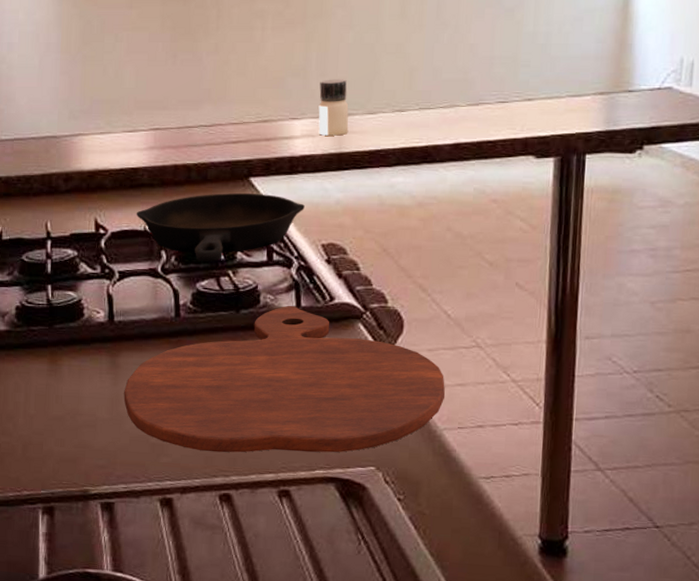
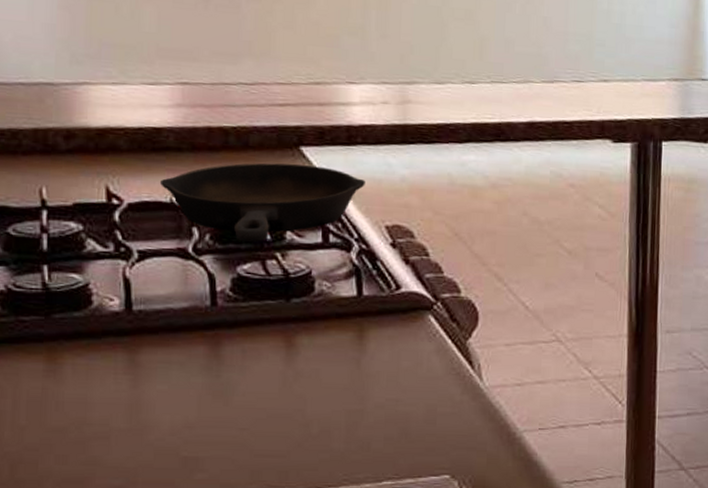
cutting board: present [124,305,446,453] -> none [146,294,525,465]
bottle: present [318,79,349,136] -> none [379,41,414,105]

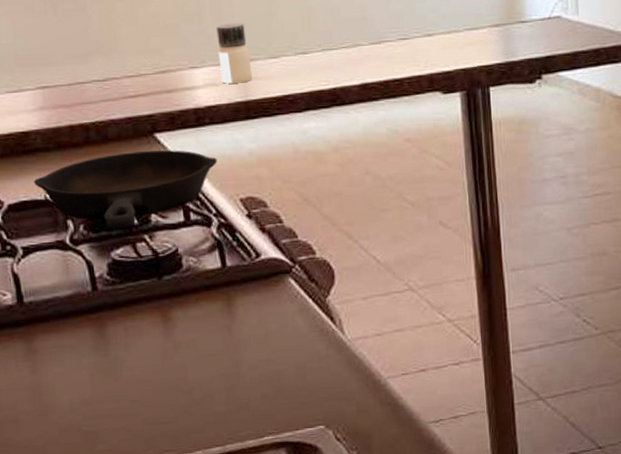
bottle: none [379,41,414,105] -> present [216,23,253,84]

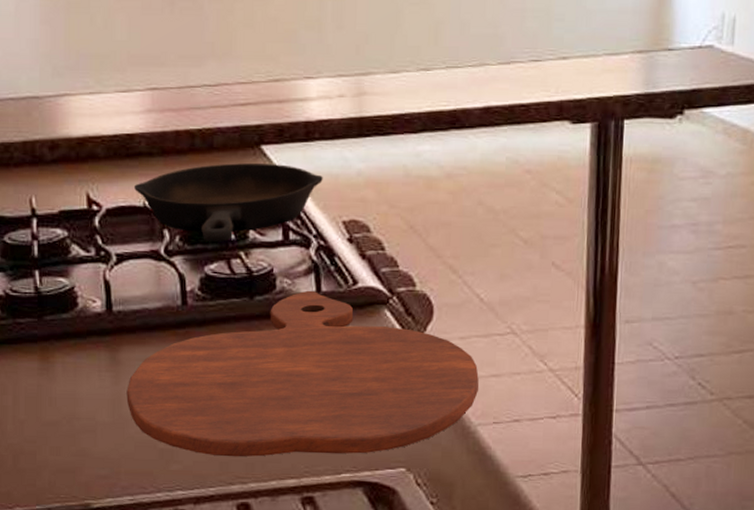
cutting board: none [45,266,385,432] -> present [126,290,479,457]
bottle: present [216,23,253,84] -> none [335,32,370,98]

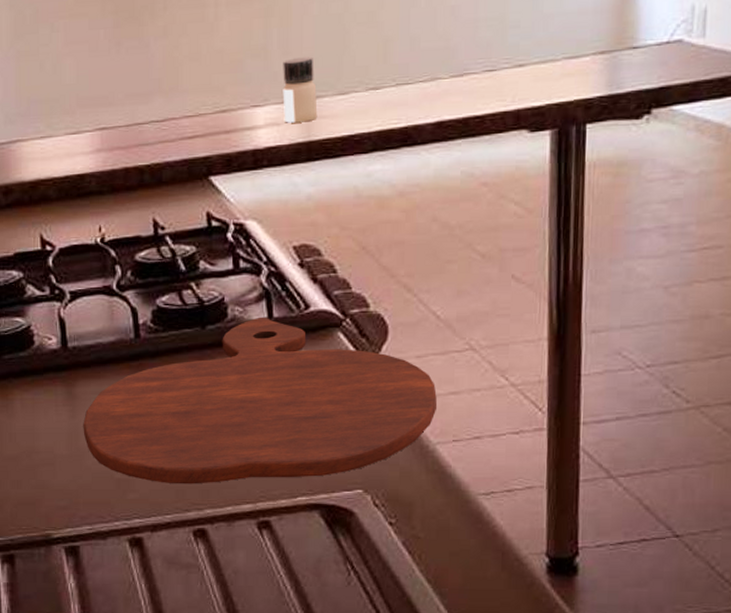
frying pan: present [133,162,323,243] -> none [85,193,272,275]
bottle: none [335,32,370,98] -> present [283,57,318,123]

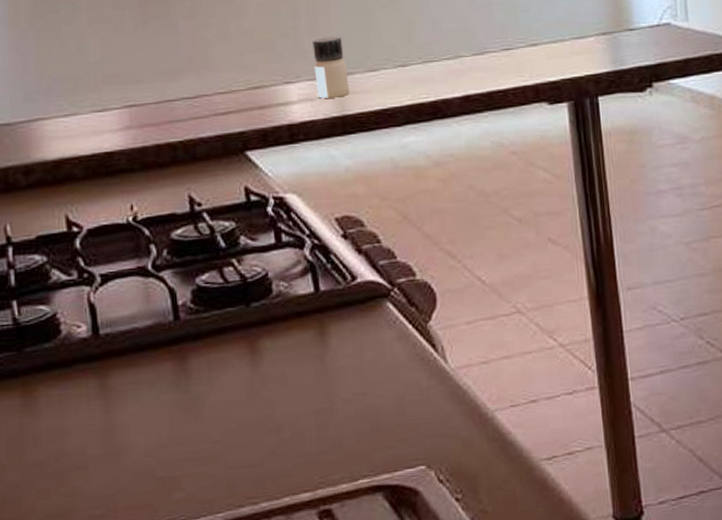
cutting board: present [83,317,438,484] -> none [119,291,492,478]

